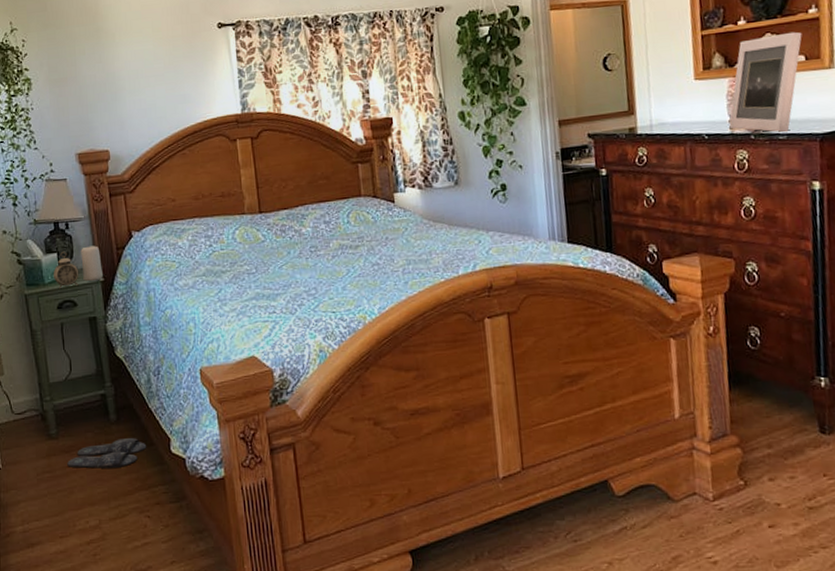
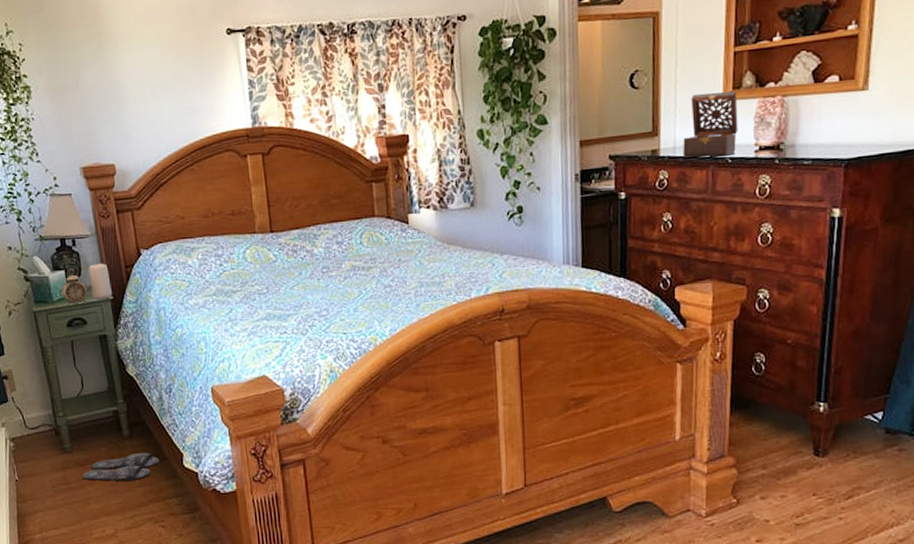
jewelry box: none [658,71,712,135] -> present [683,90,739,158]
picture frame: present [729,31,802,133] -> none [754,49,839,158]

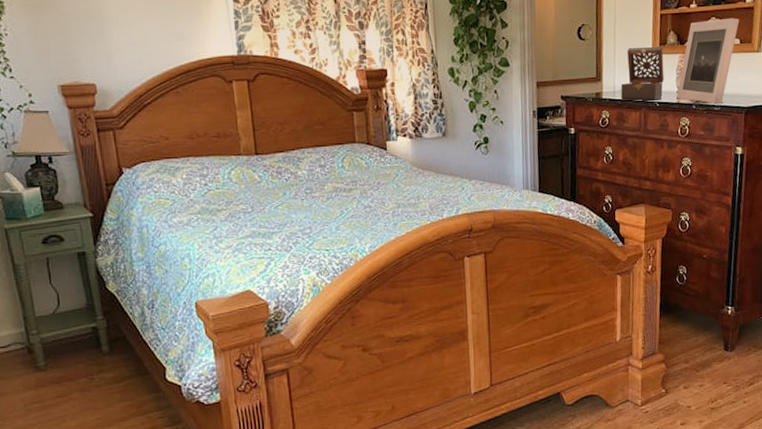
alarm clock: present [62,269,88,307] -> none [37,186,66,224]
slippers: present [82,453,160,482] -> none [57,368,142,398]
candle: present [88,263,113,300] -> none [66,181,93,217]
picture frame: none [754,49,839,158] -> present [676,17,739,105]

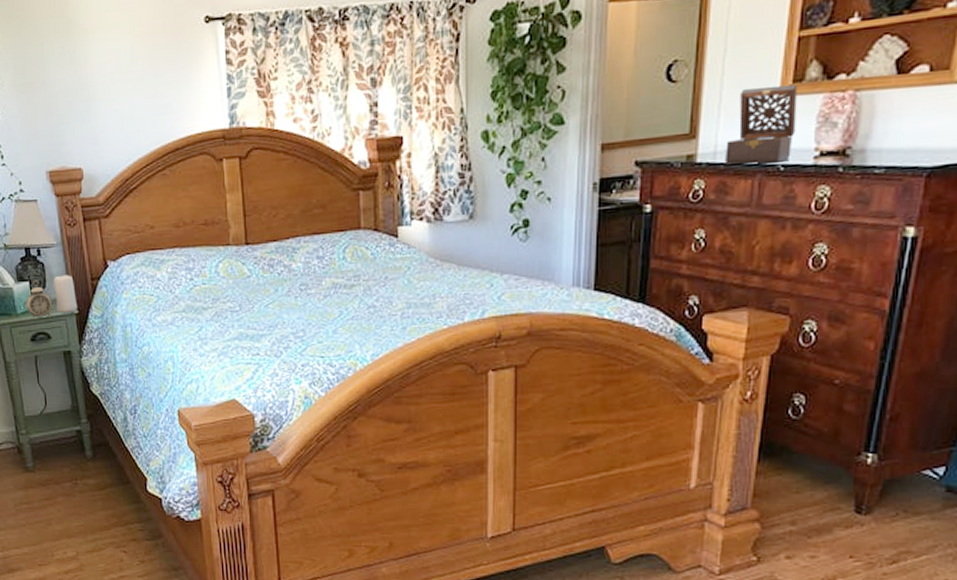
alarm clock: none [37,186,66,224] -> present [26,281,53,321]
candle: none [66,181,93,217] -> present [53,275,78,314]
picture frame: present [676,17,739,105] -> none [813,33,932,165]

